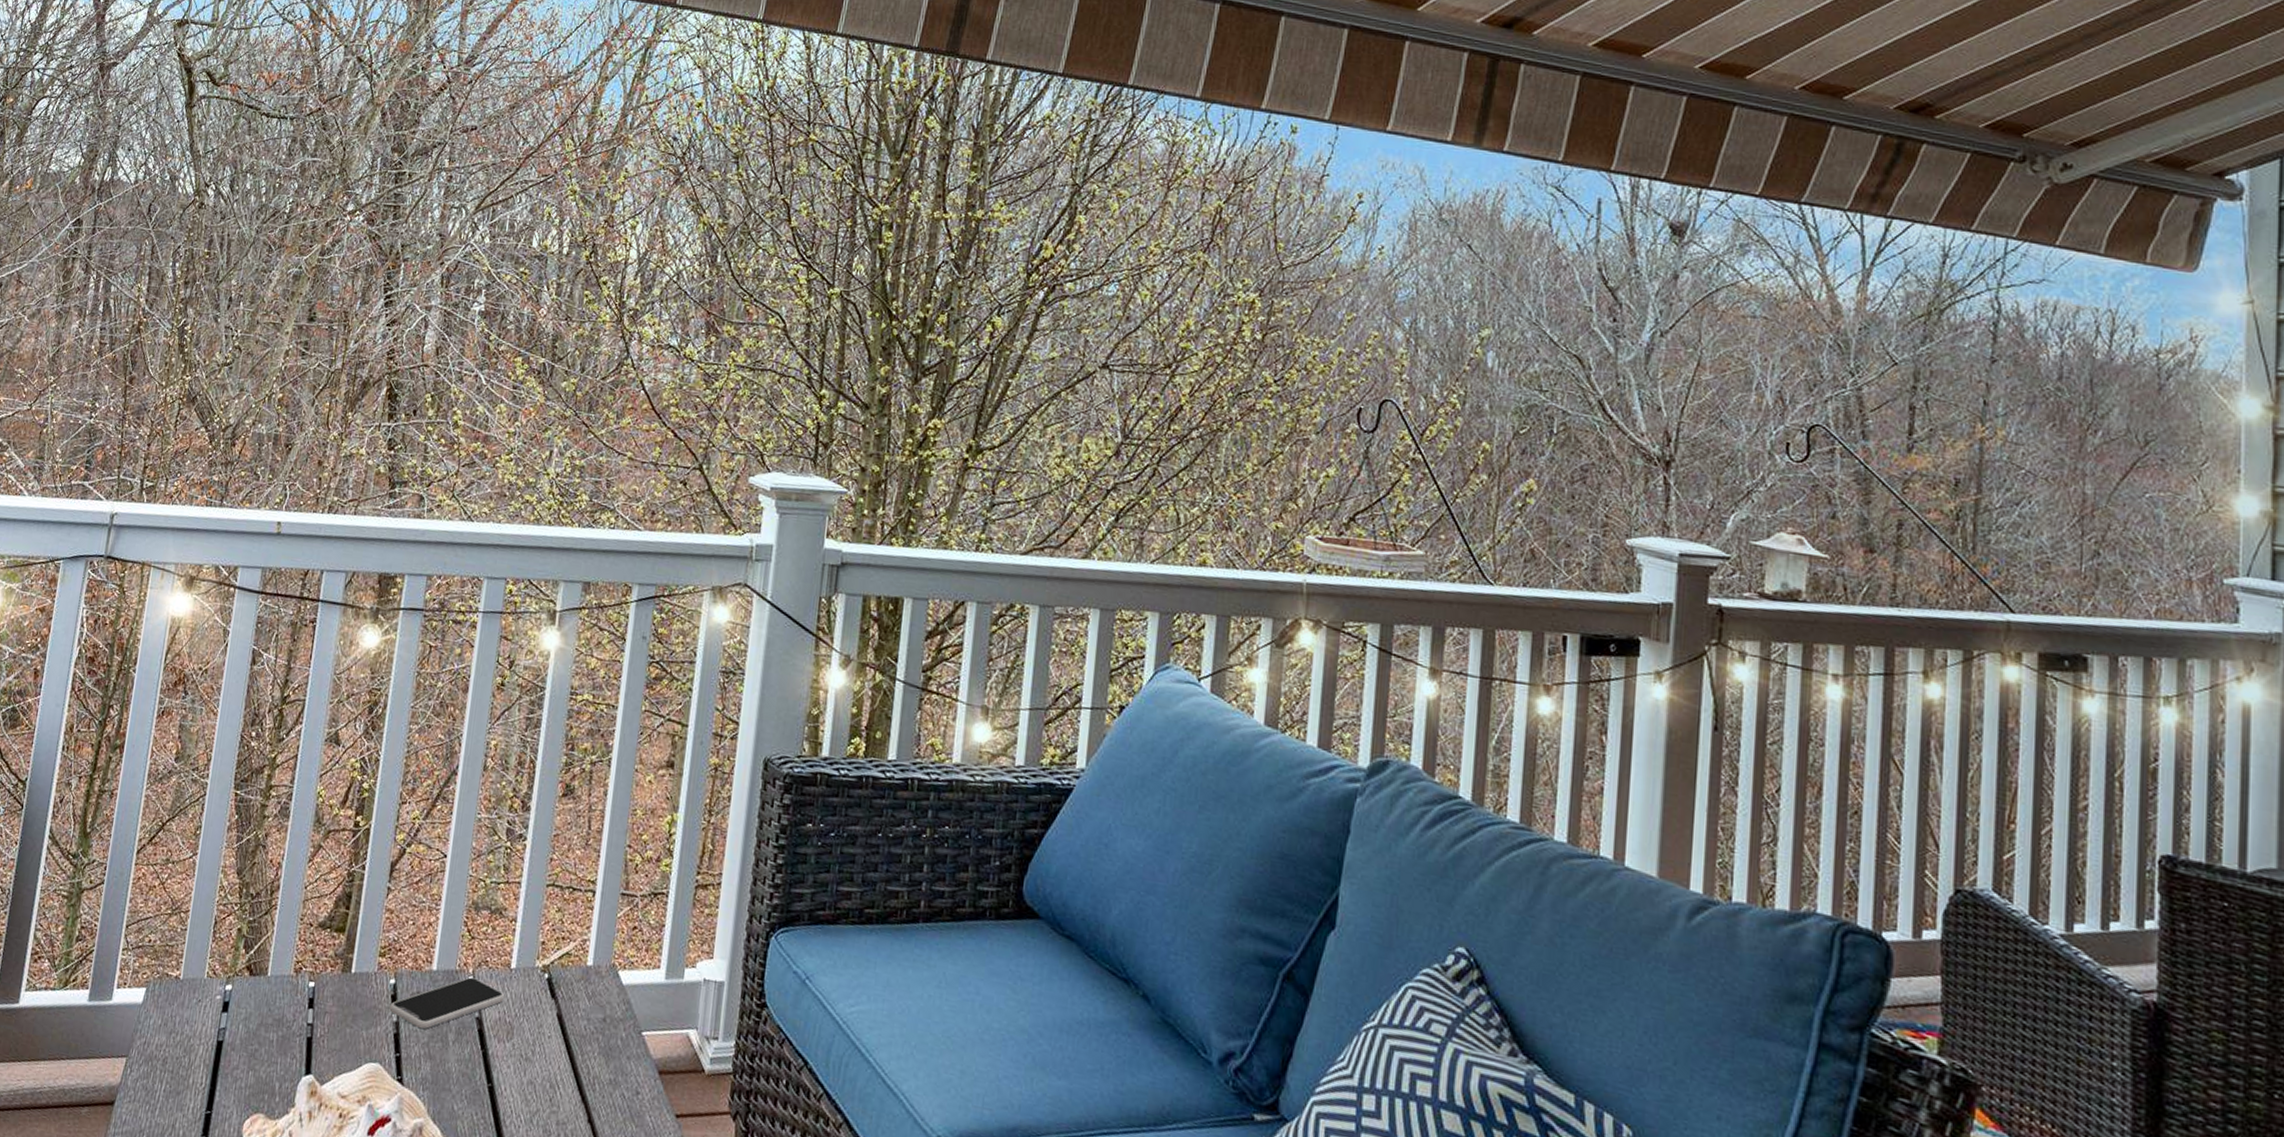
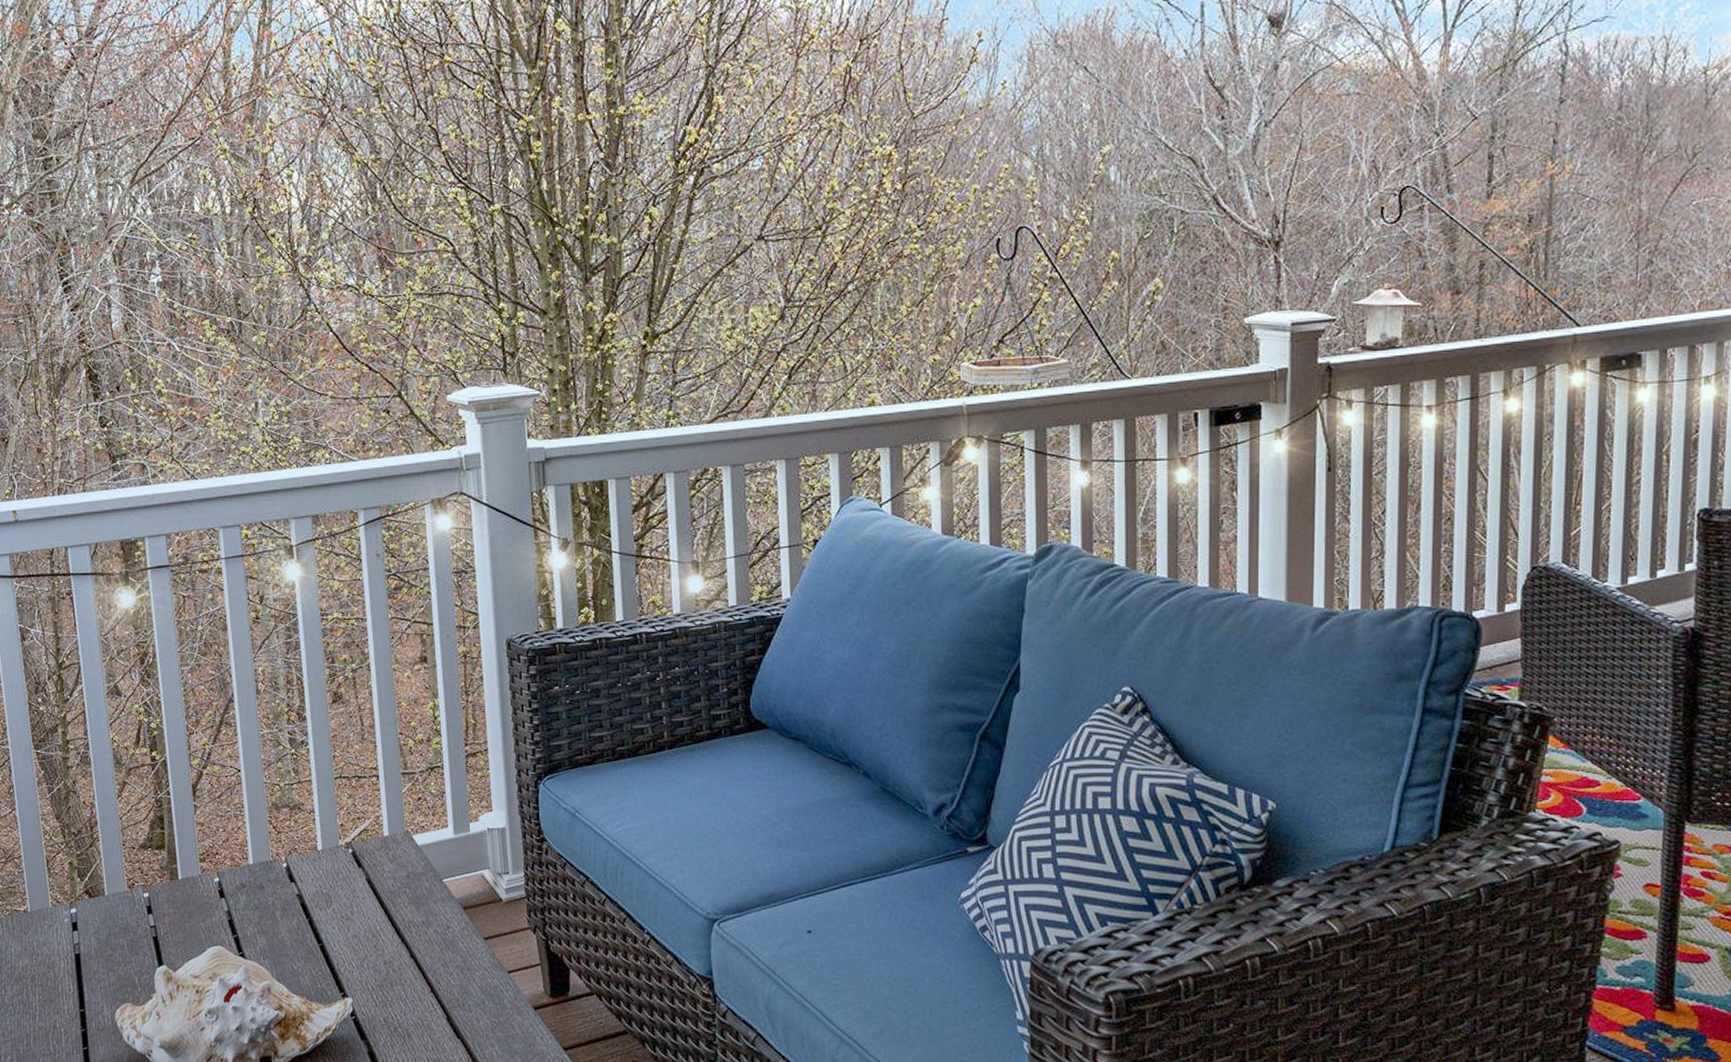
smartphone: present [389,977,505,1030] -> none [219,864,318,913]

